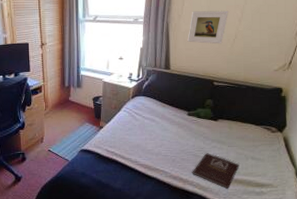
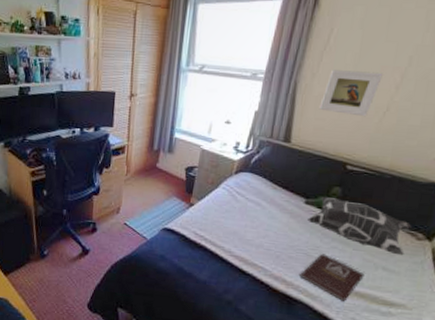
decorative pillow: none [191,107,267,146] -> present [307,196,412,256]

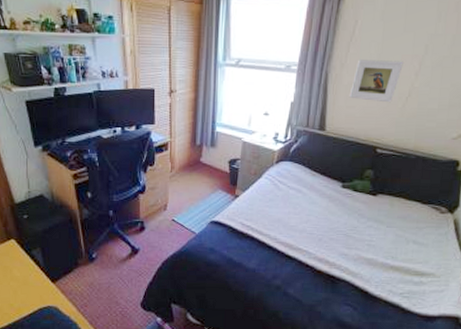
book: present [300,253,365,301] -> none [341,233,398,276]
decorative pillow: present [307,196,412,256] -> none [345,179,436,229]

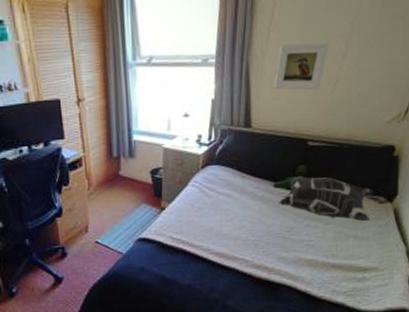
decorative pillow: none [345,179,436,229] -> present [279,176,374,222]

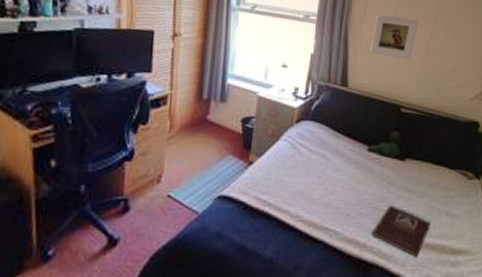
decorative pillow: present [279,176,374,222] -> none [372,141,463,198]
book: none [279,234,338,276] -> present [372,205,431,257]

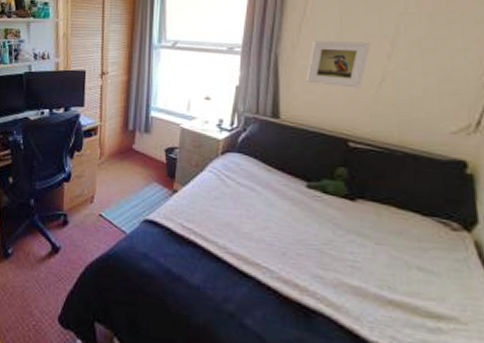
book: present [372,205,431,257] -> none [314,249,396,313]

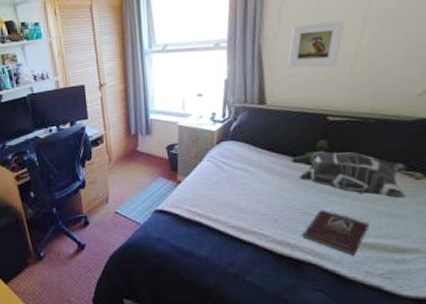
decorative pillow: none [313,178,442,251] -> present [299,150,408,199]
book: none [314,249,396,313] -> present [302,210,370,255]

